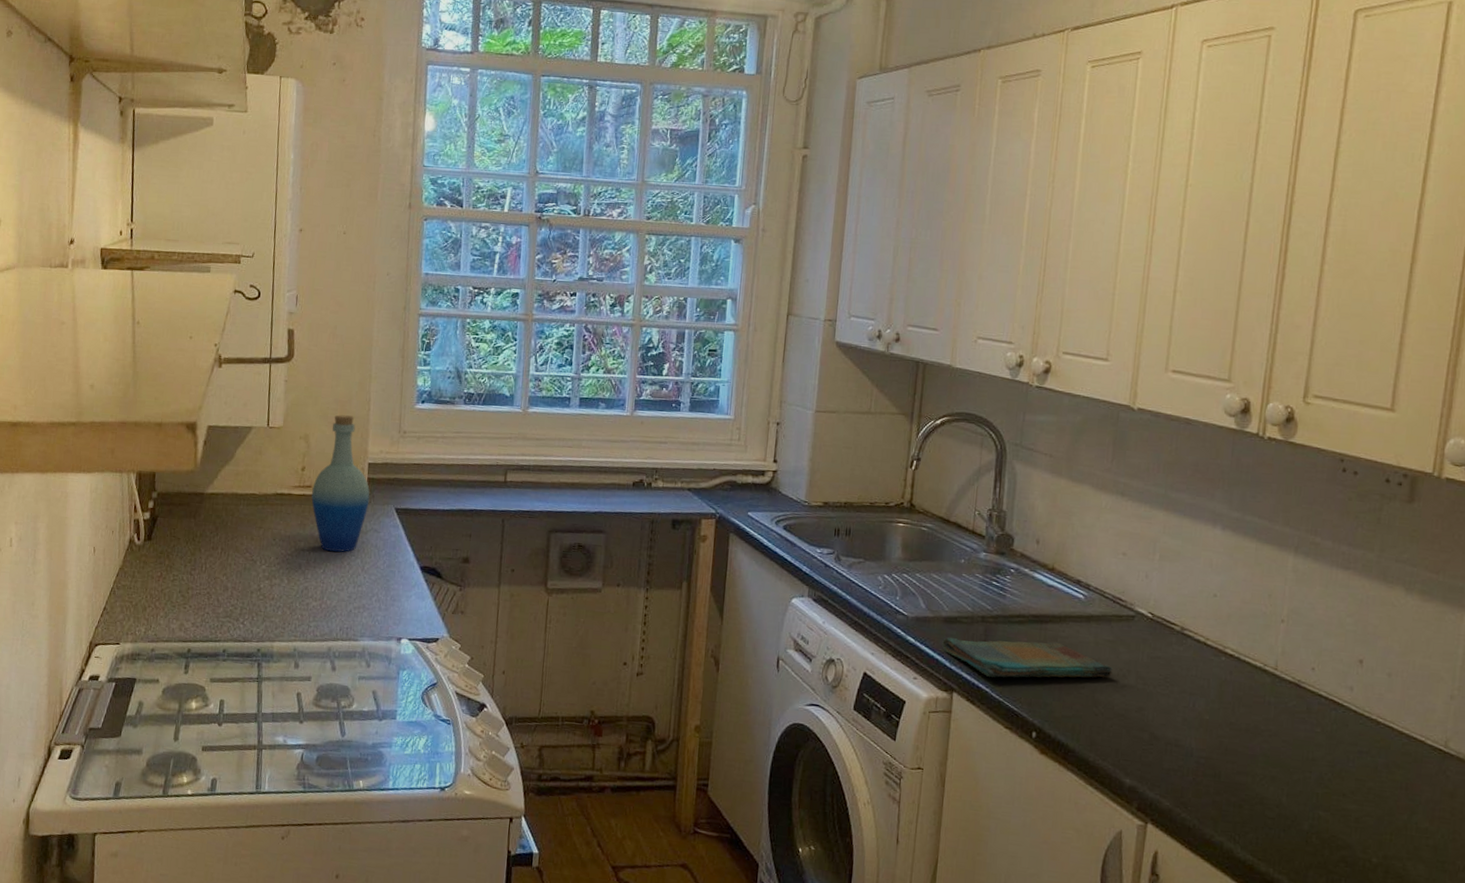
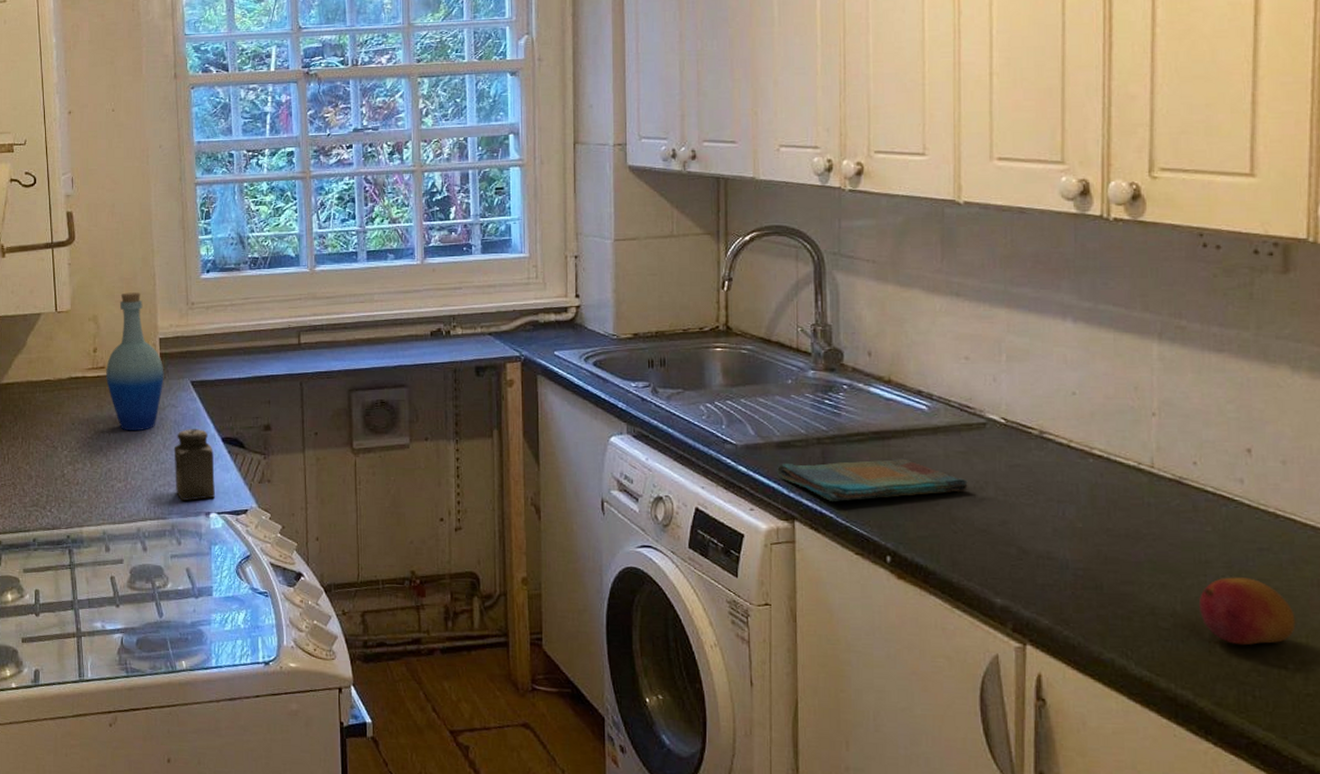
salt shaker: none [370,554,411,625] -> present [173,429,215,501]
fruit: none [1301,775,1384,838] -> present [1198,577,1296,646]

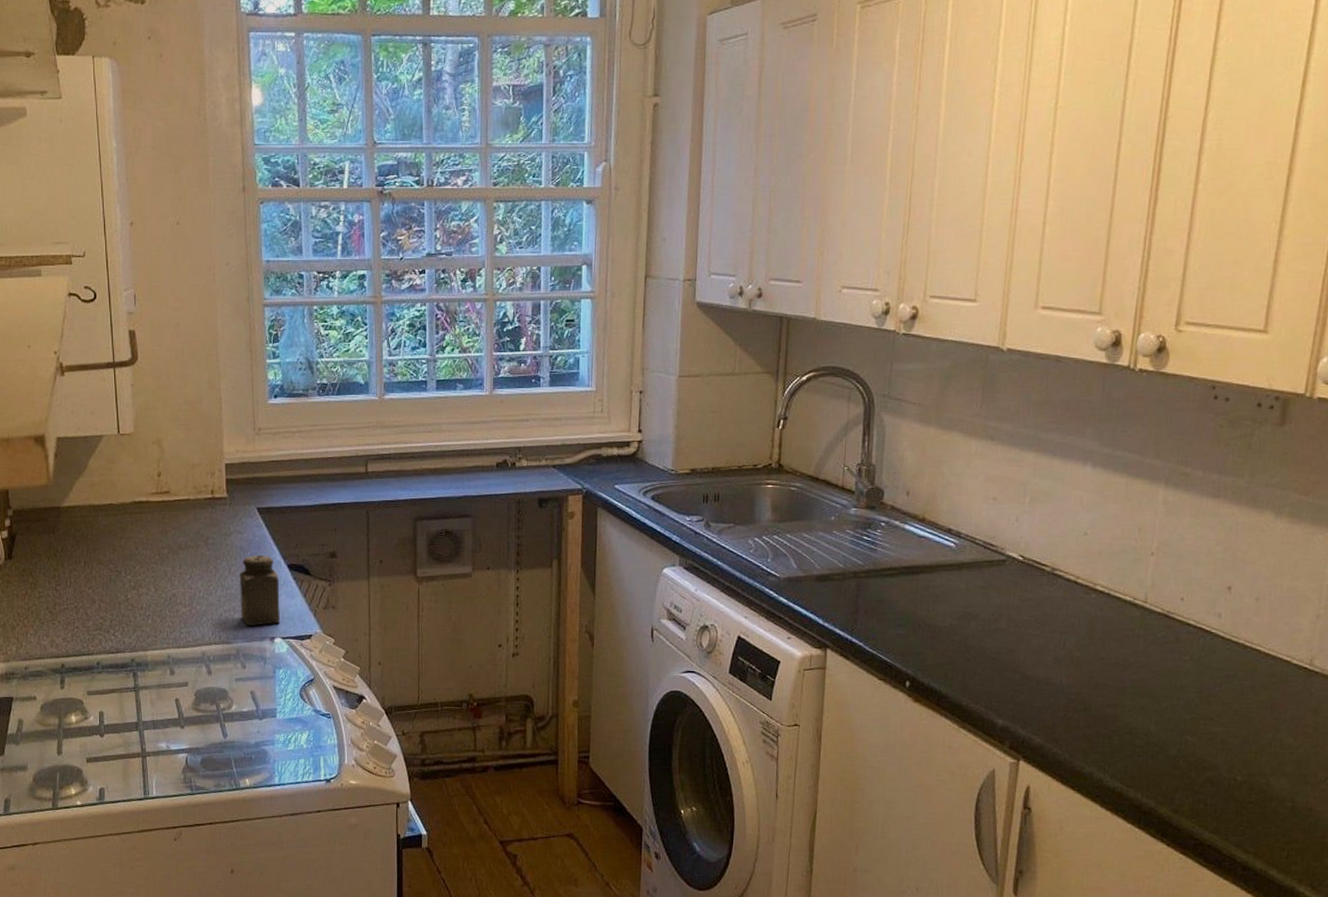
bottle: present [106,292,164,431] -> none [171,416,230,557]
dish towel: present [777,458,968,501] -> none [815,592,984,631]
fruit: present [1198,577,1296,646] -> none [1169,700,1249,760]

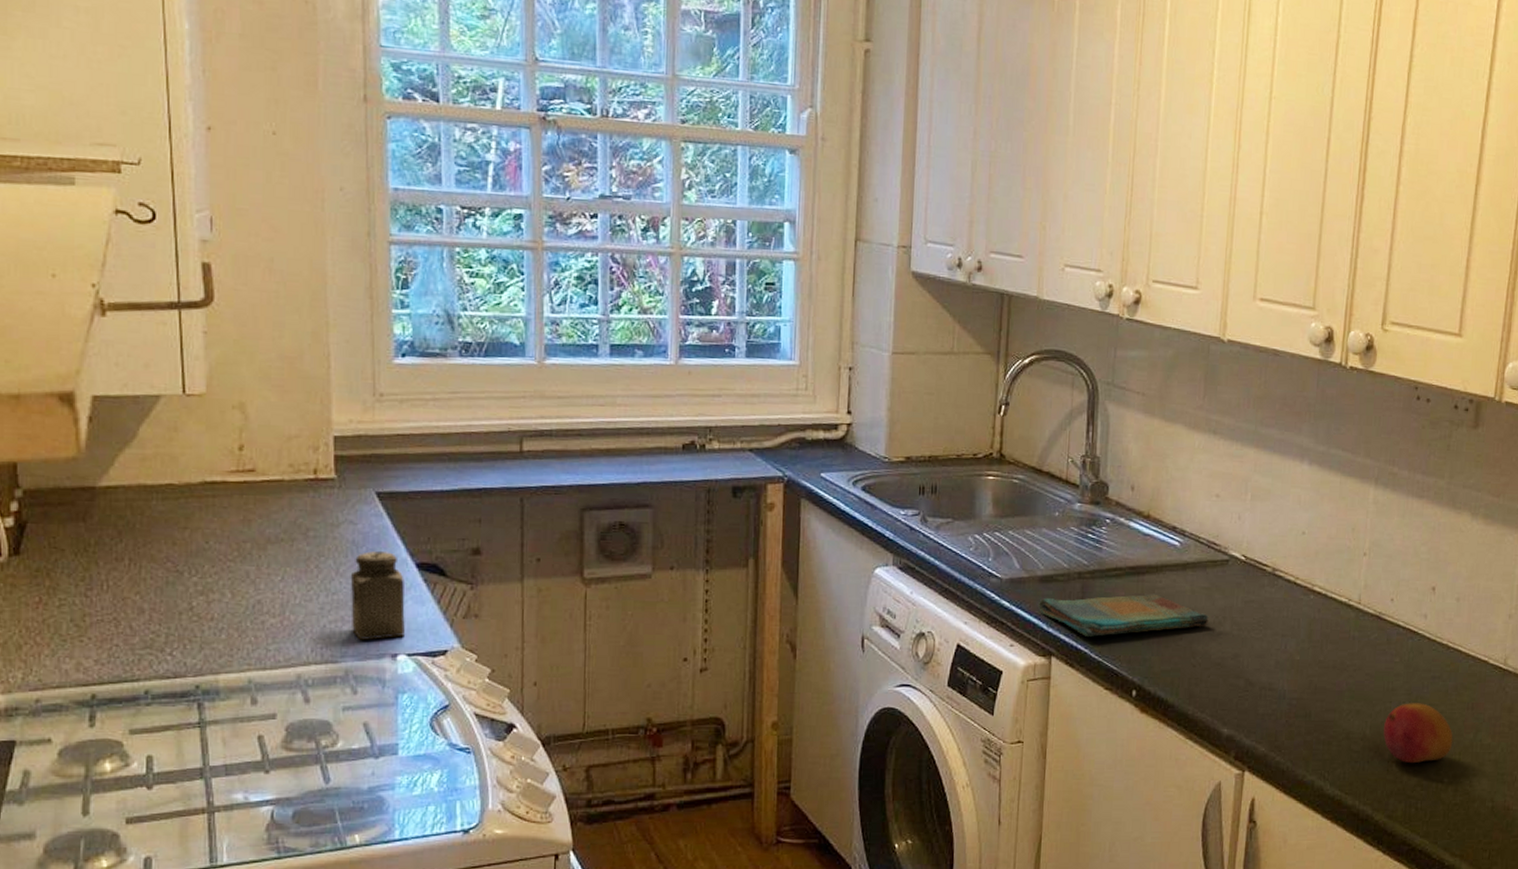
dish towel: none [815,592,984,631] -> present [1038,594,1209,637]
fruit: none [1169,700,1249,760] -> present [1383,703,1453,764]

